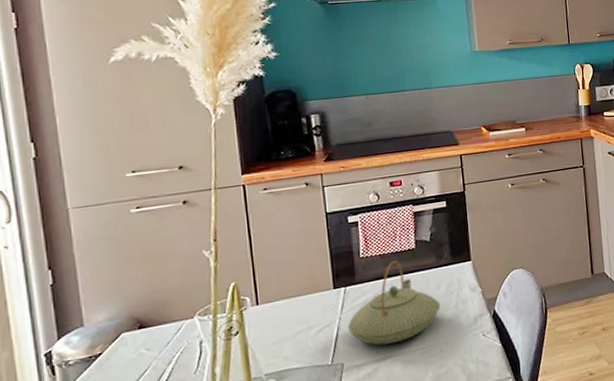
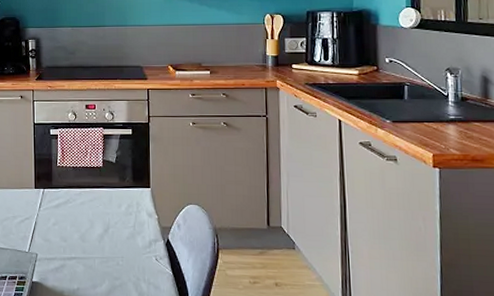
teapot: present [348,259,440,346] -> none [44,173,120,247]

